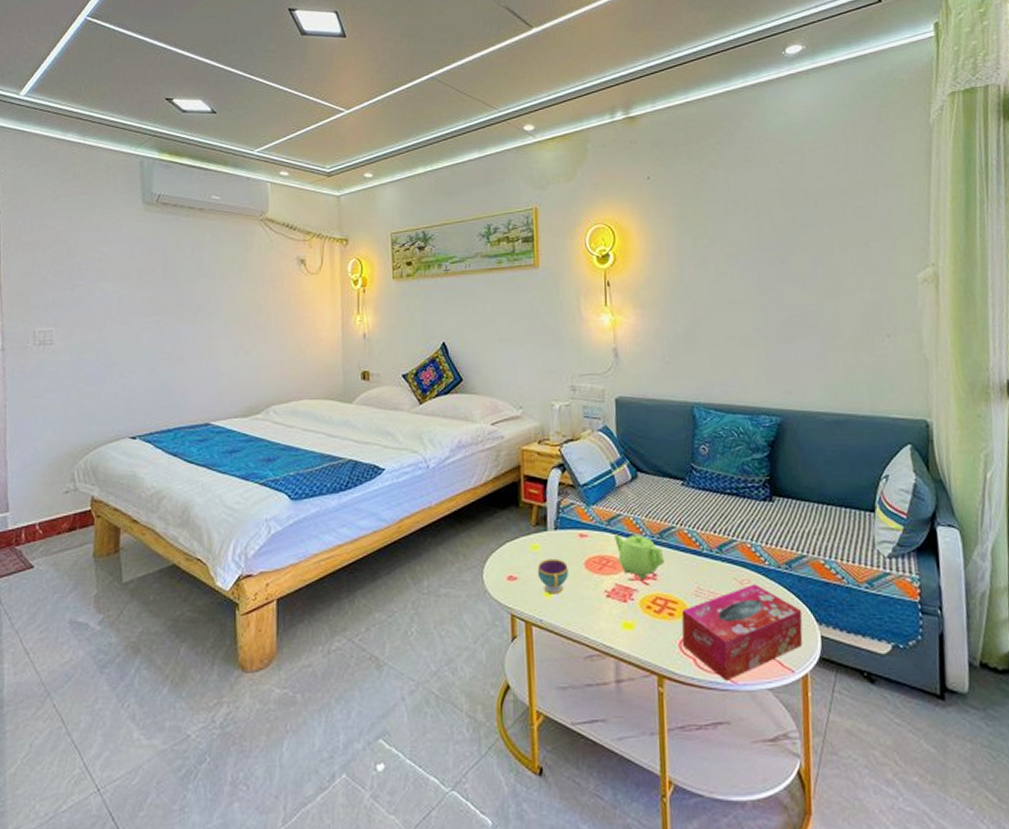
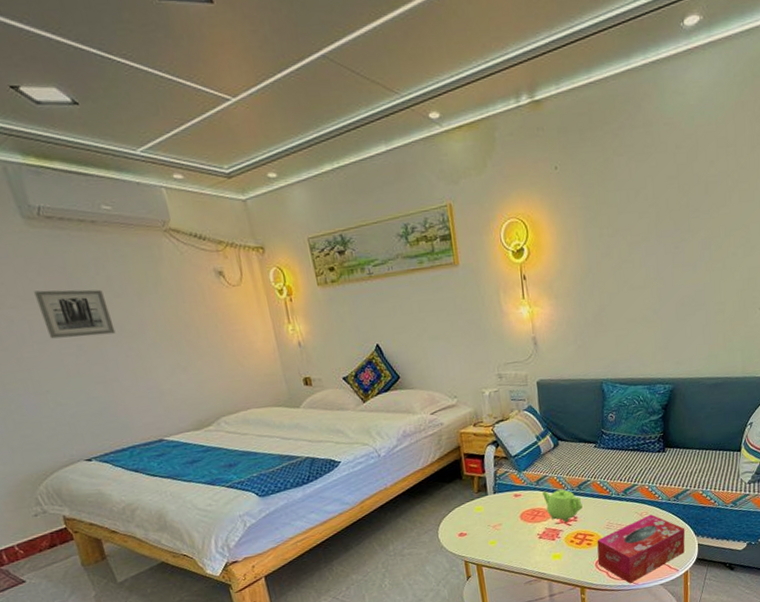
wall art: none [132,267,194,313] -> present [34,289,116,339]
teacup: present [537,558,568,594] -> none [482,515,508,543]

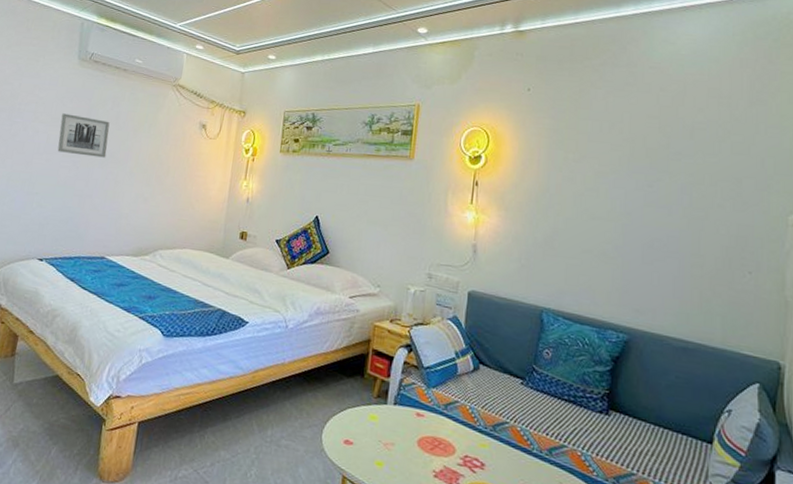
teapot: present [542,489,583,522] -> none [449,419,494,467]

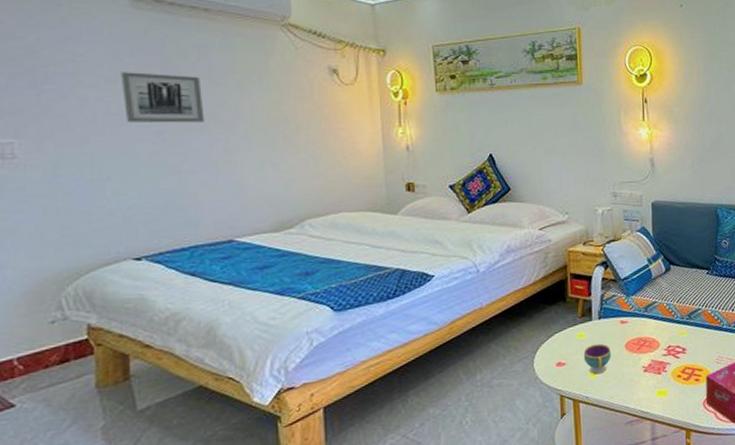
teacup: none [372,430,402,466] -> present [583,343,611,375]

